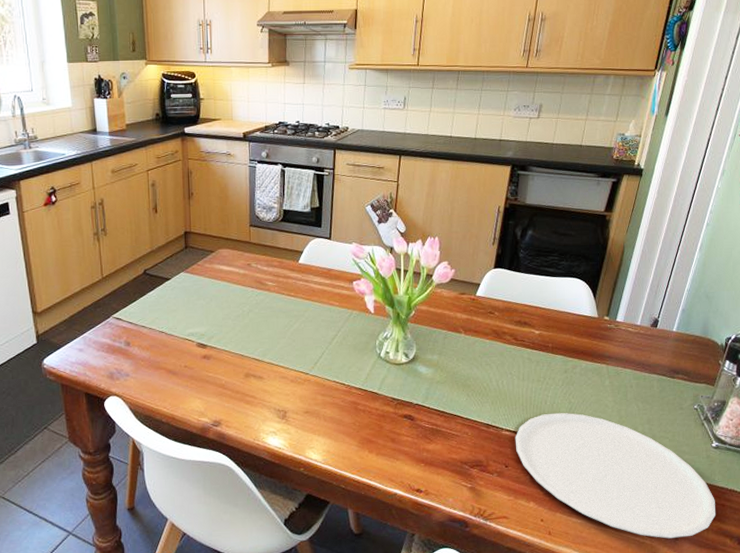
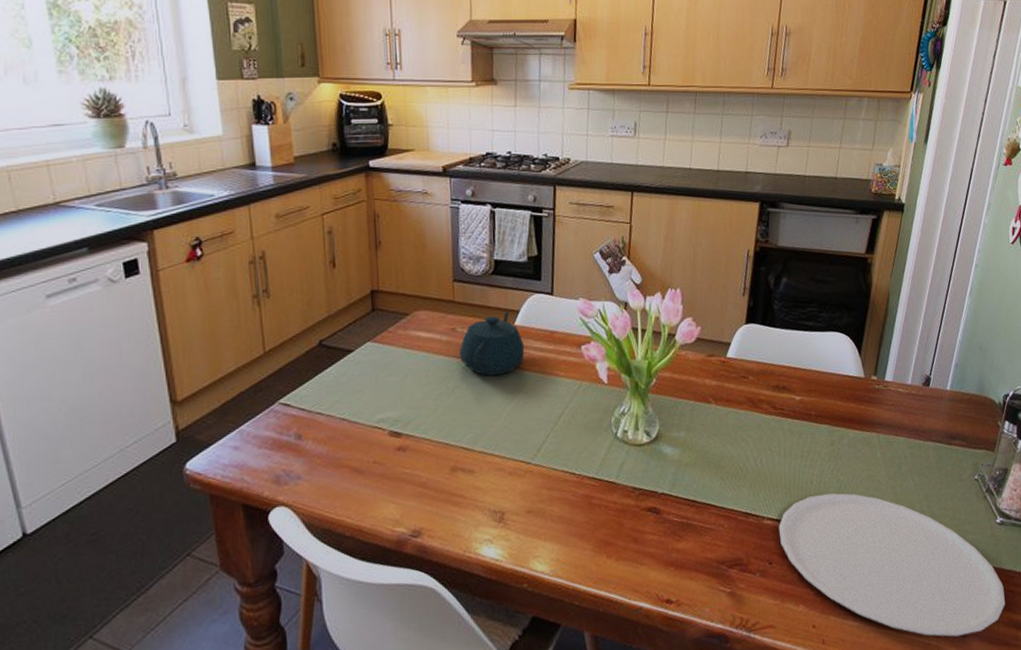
teapot: none [253,250,307,303] -> present [459,309,525,376]

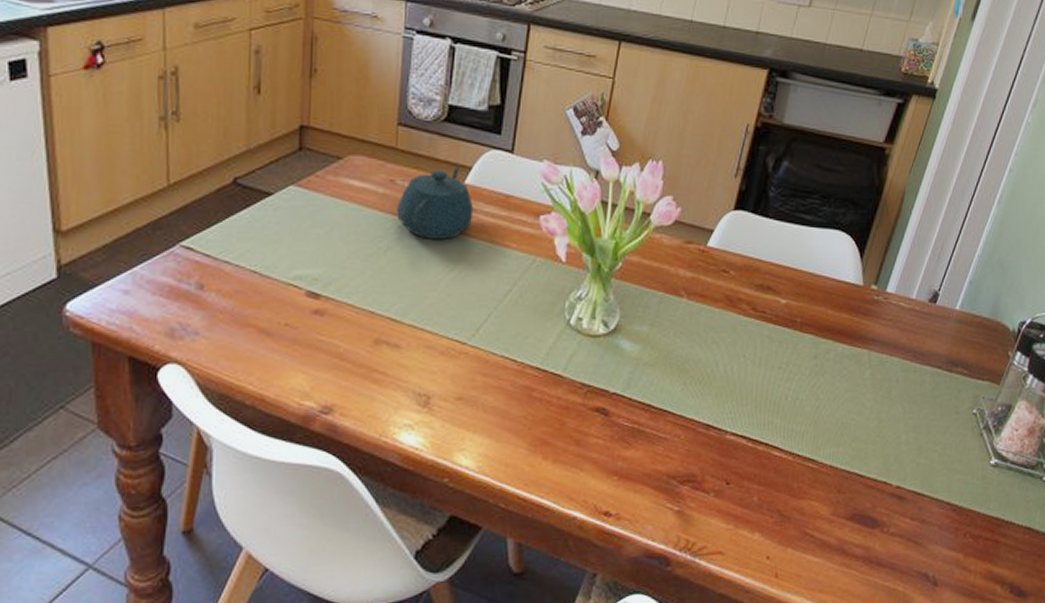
plate: present [778,493,1005,637] -> none [741,412,988,585]

